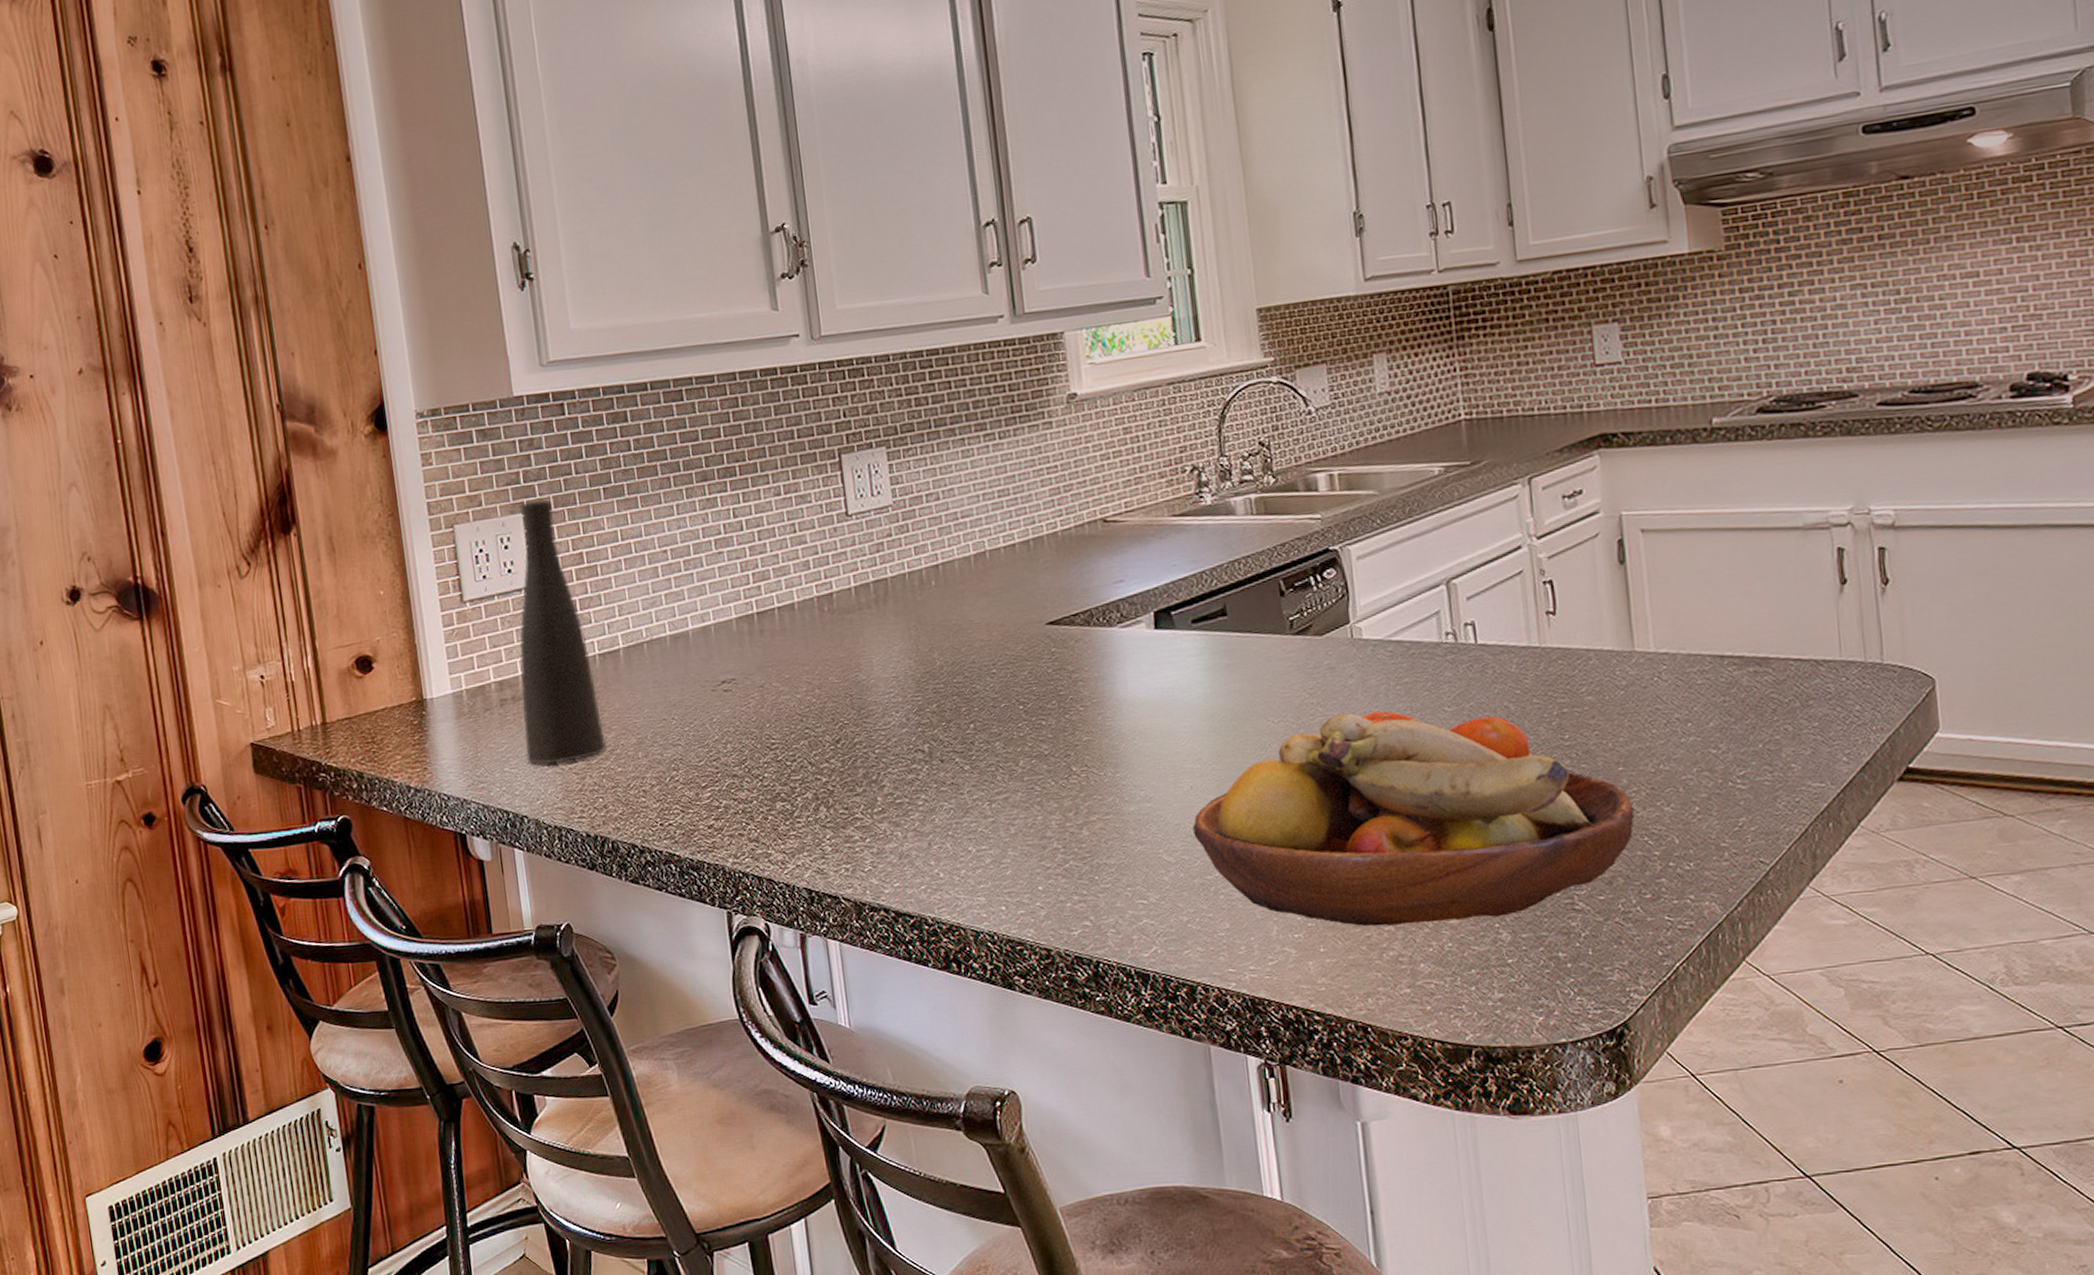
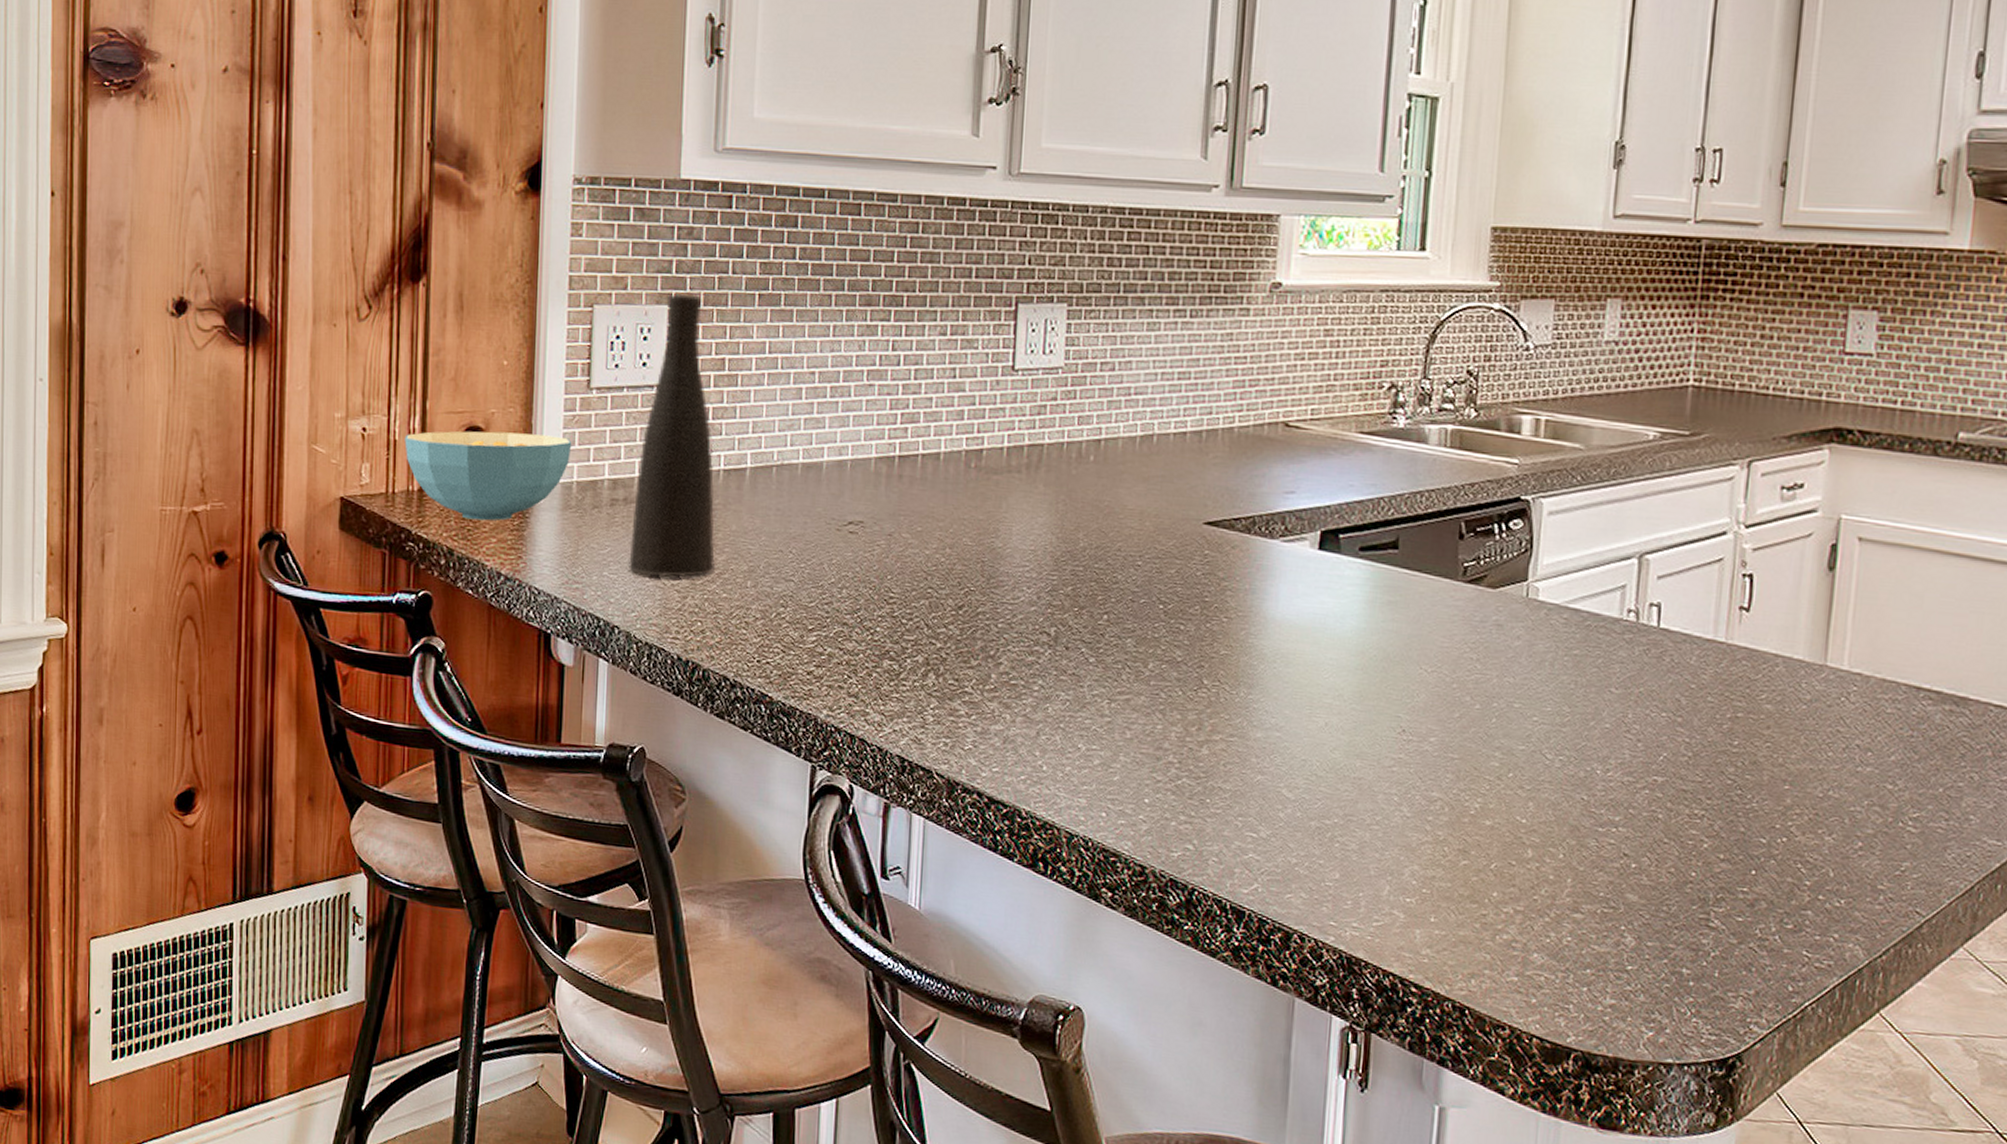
cereal bowl: none [300,651,456,743] -> present [404,431,572,521]
fruit bowl: present [1193,711,1635,927] -> none [1319,675,1793,920]

